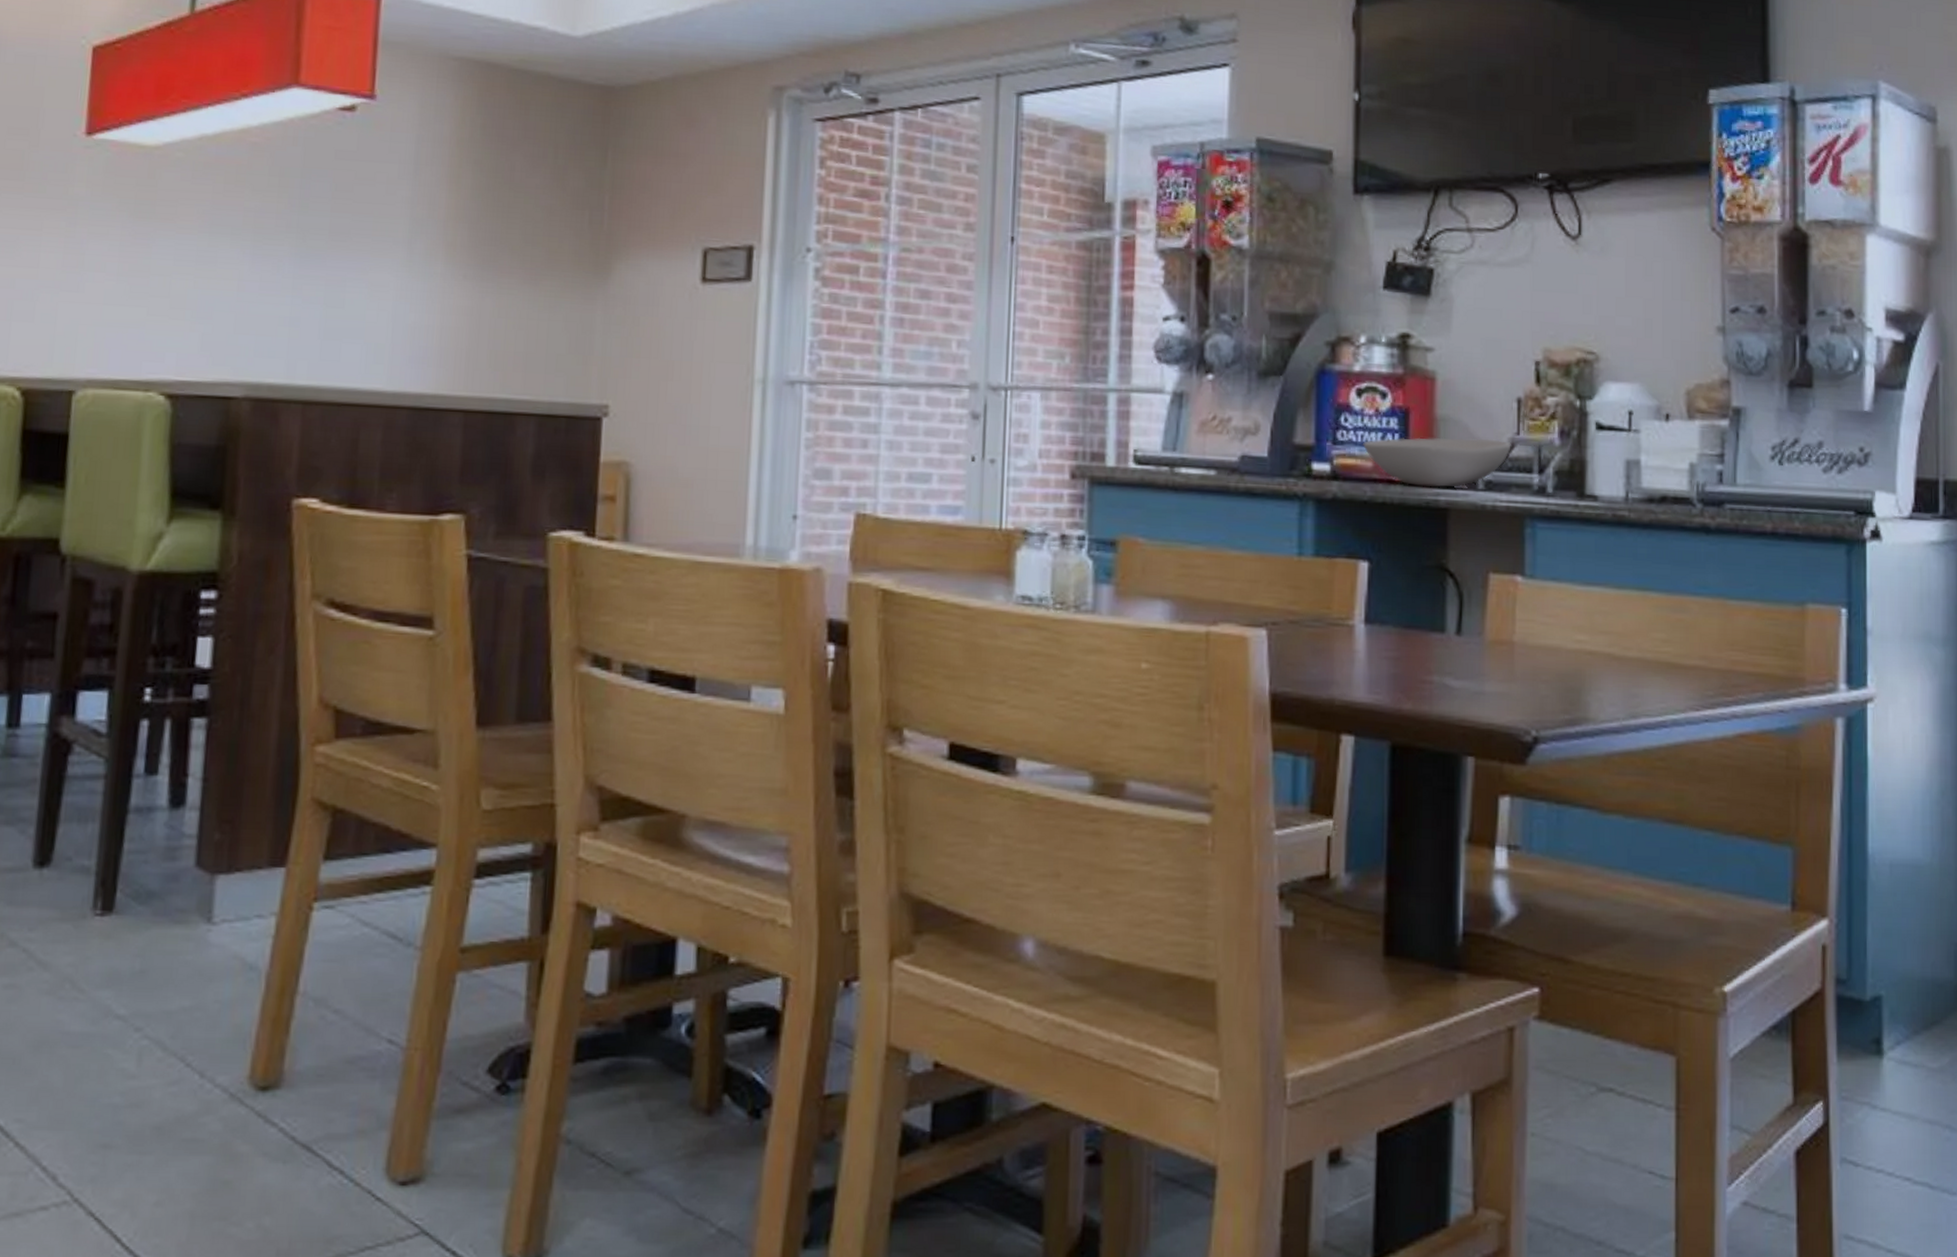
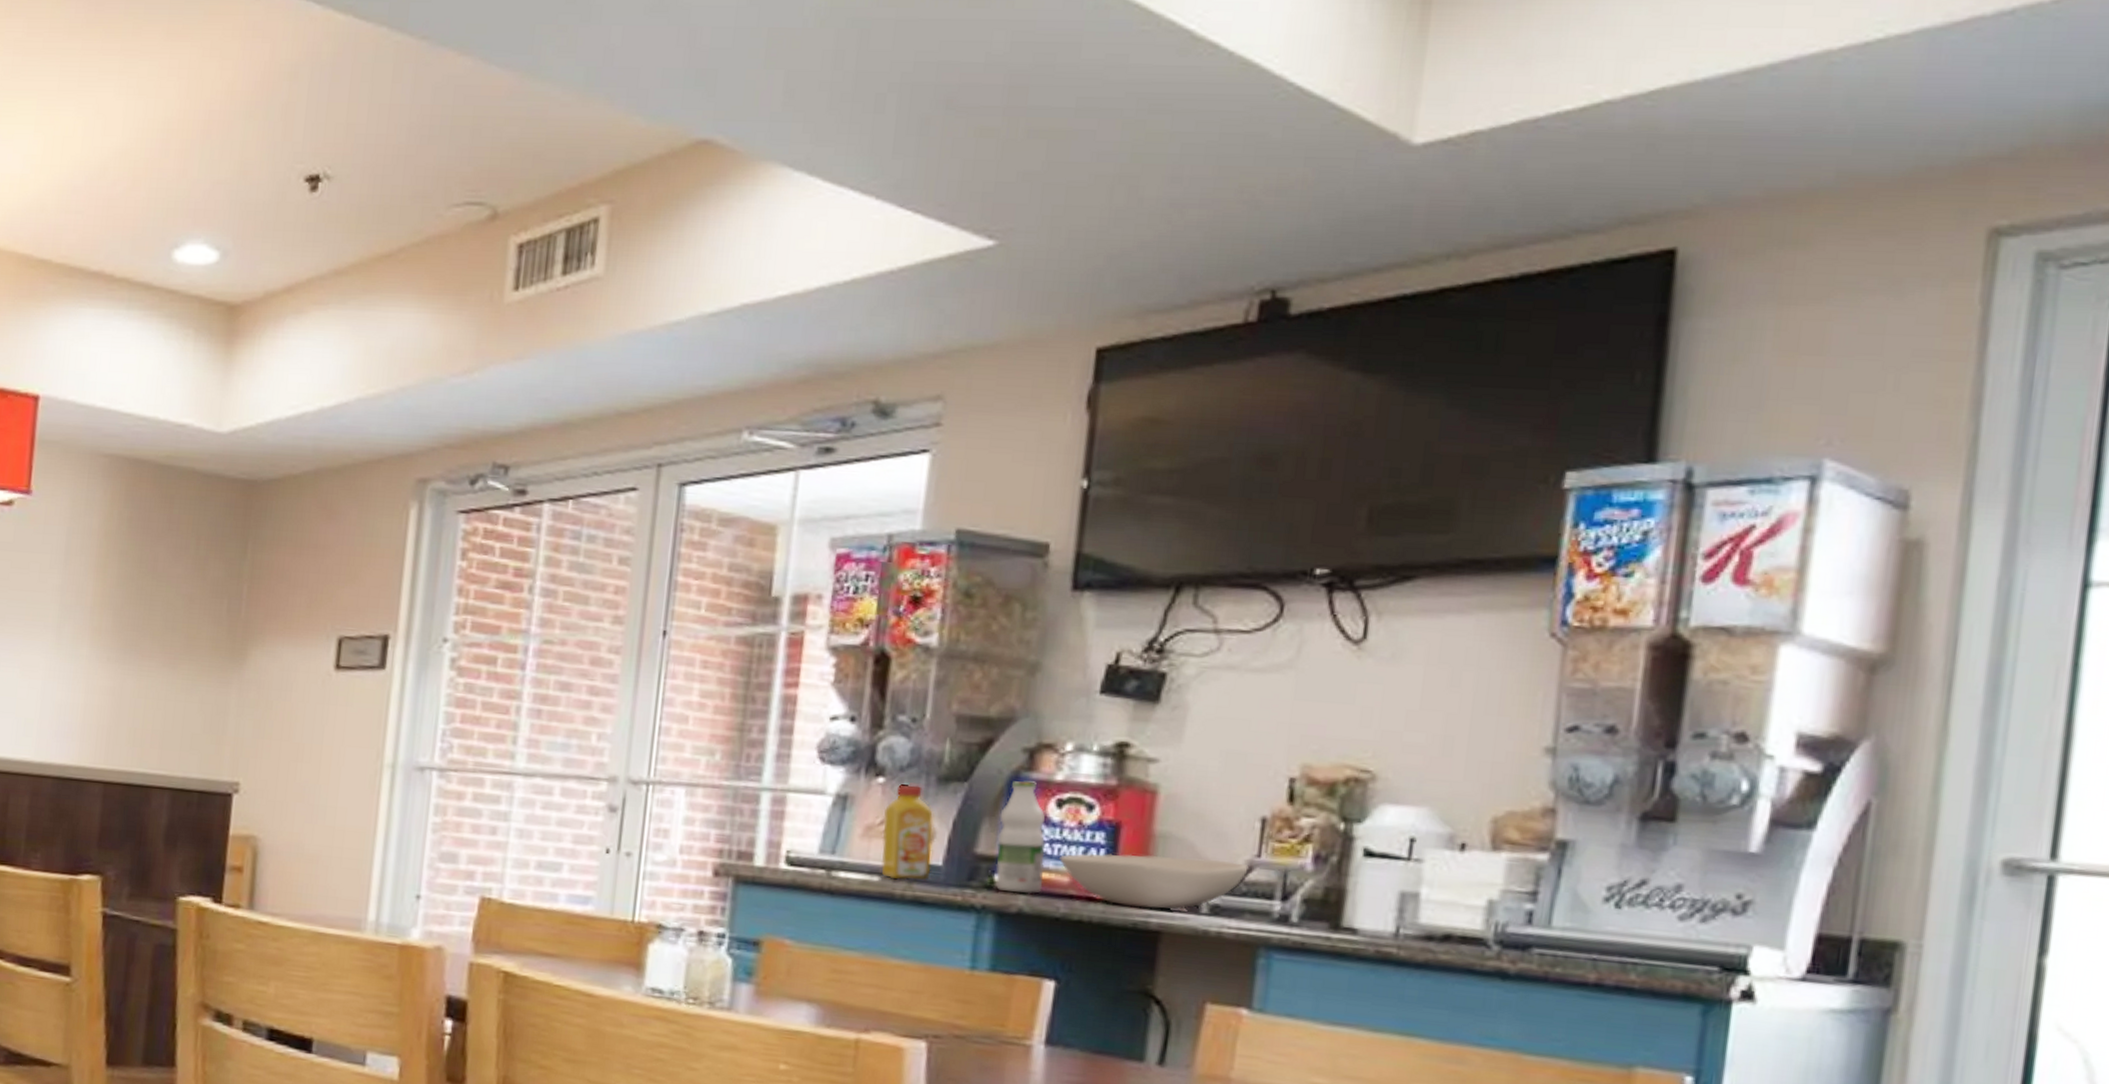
juice bottle: none [1214,381,1259,473] -> present [881,785,933,881]
juice bottle: none [1311,372,1352,480] -> present [996,780,1046,894]

